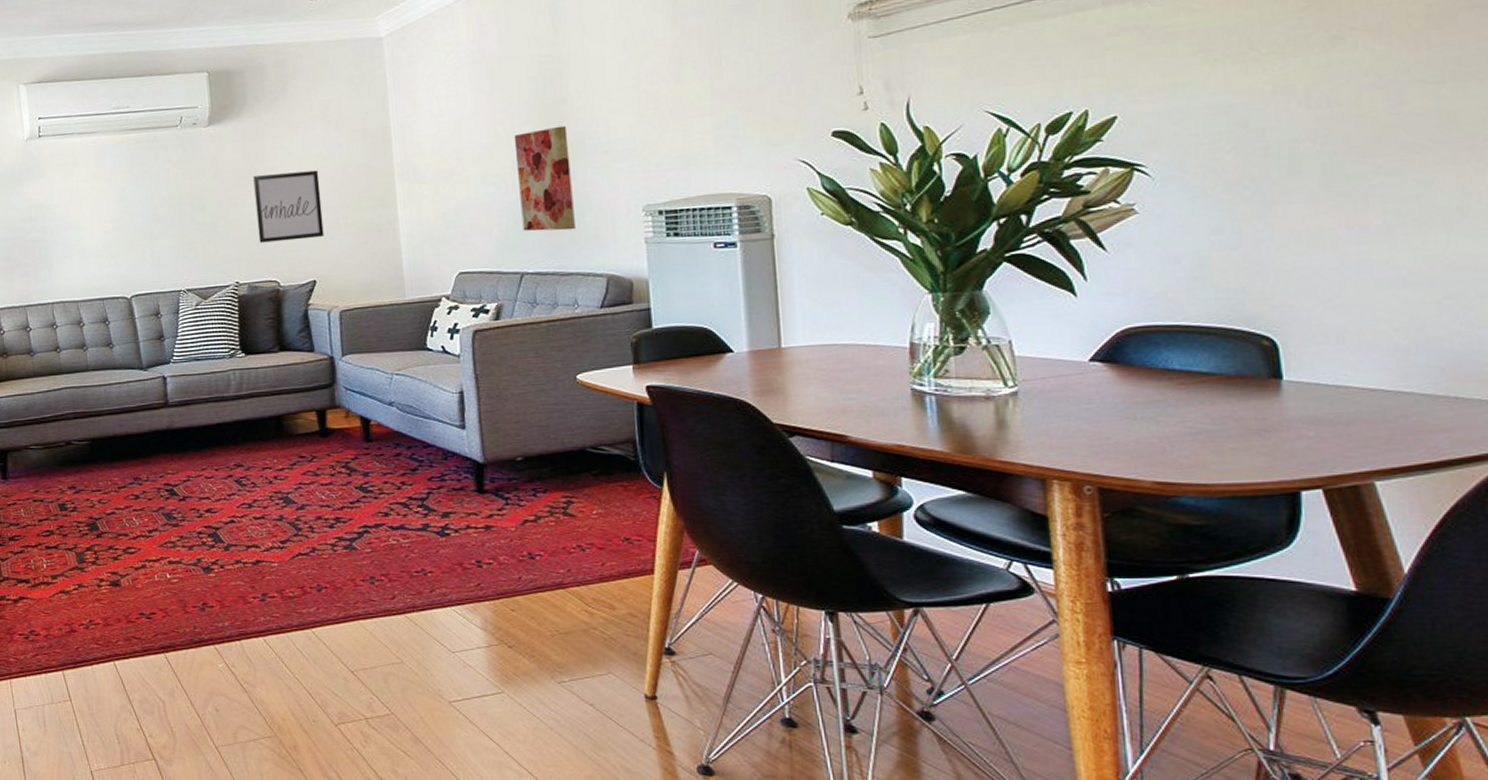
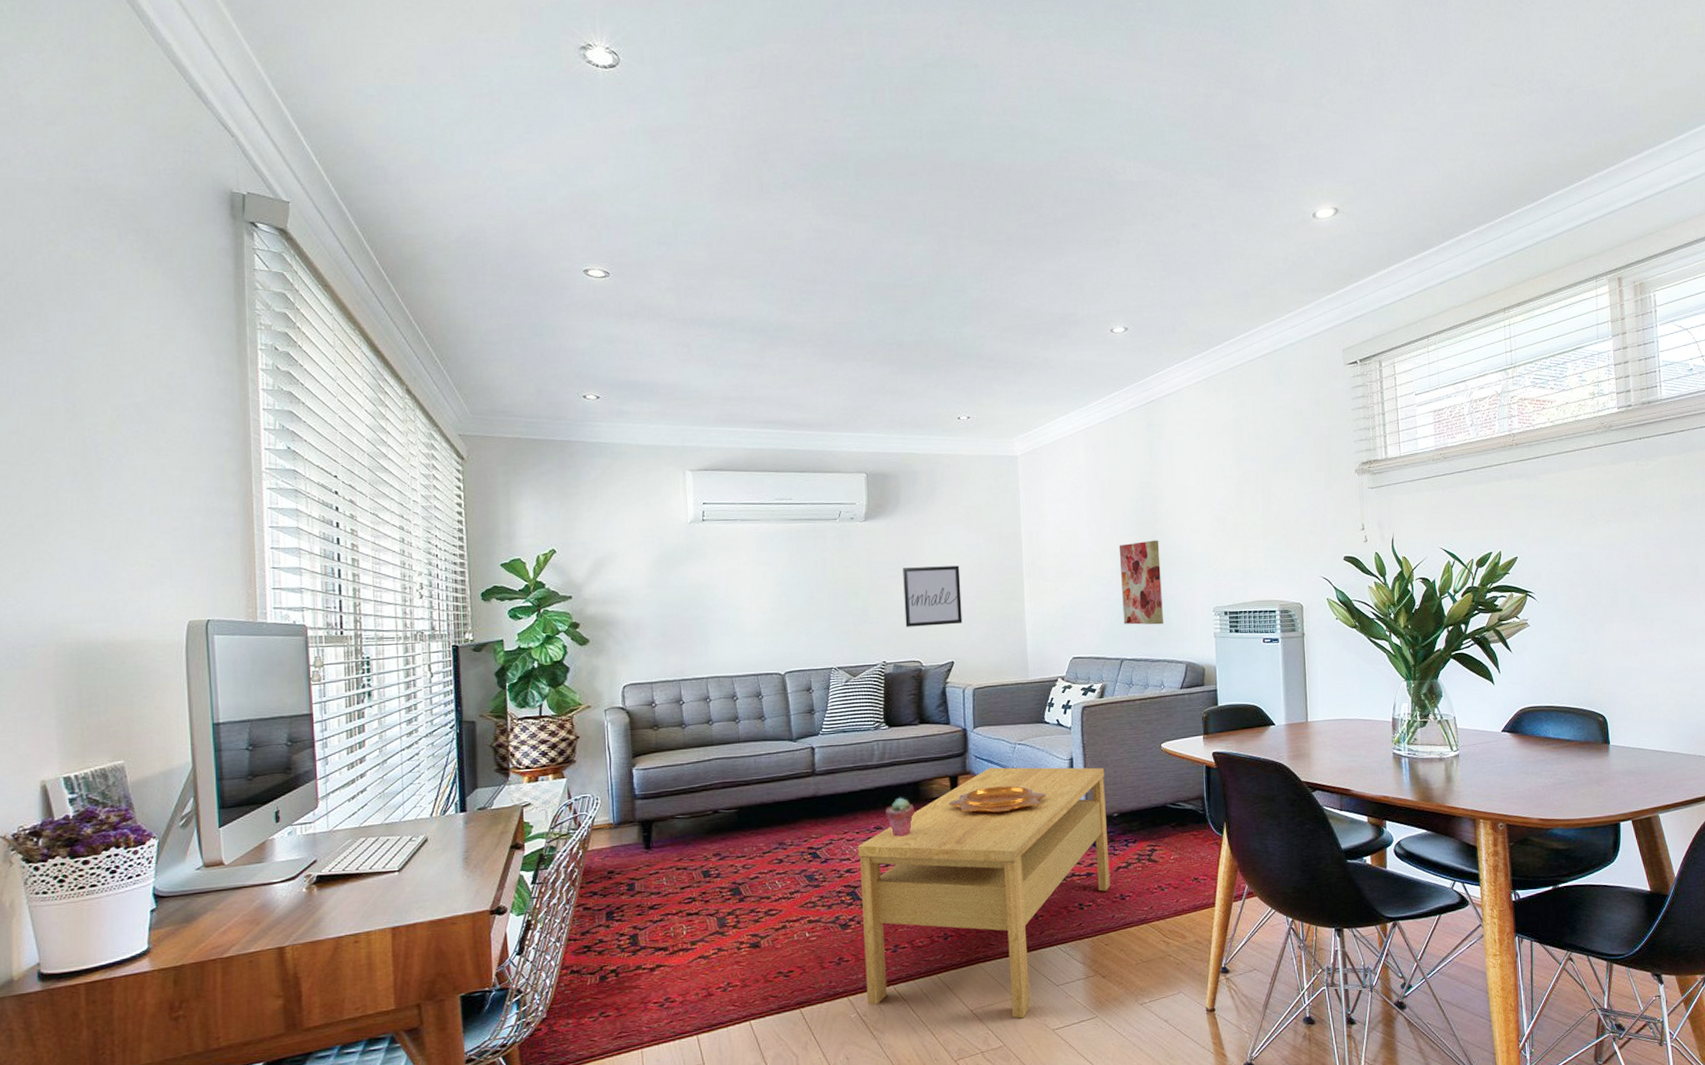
coffee table: none [217,401,516,686] -> present [857,767,1111,1019]
potted succulent: none [246,432,278,476] -> present [885,797,914,837]
decorative bowl: none [316,422,432,454] -> present [948,786,1047,814]

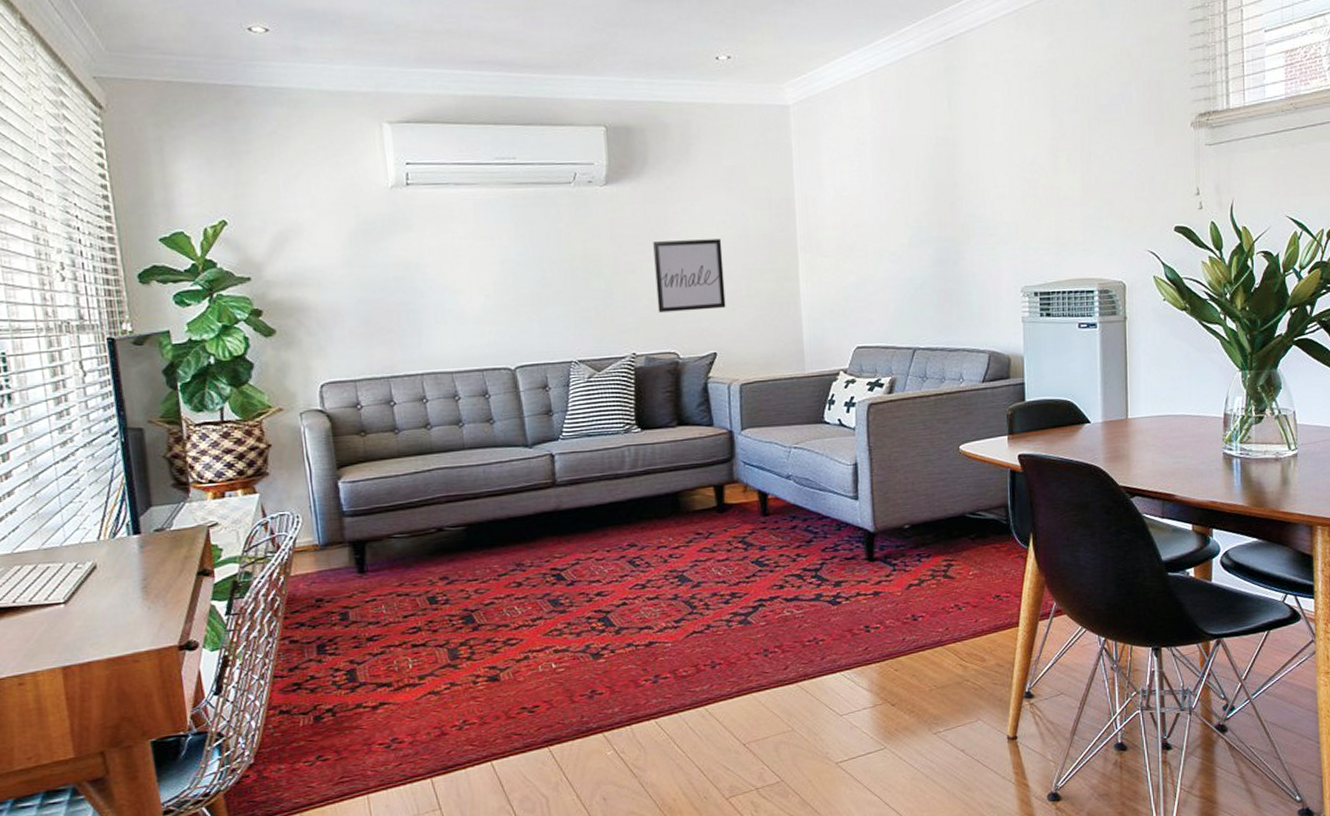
coffee table: present [857,767,1111,1019] -> none [608,473,901,752]
potted succulent: present [885,797,914,837] -> none [640,510,674,555]
decorative bowl: present [948,786,1047,814] -> none [713,495,827,528]
wall art: present [1119,540,1163,625] -> none [911,207,963,308]

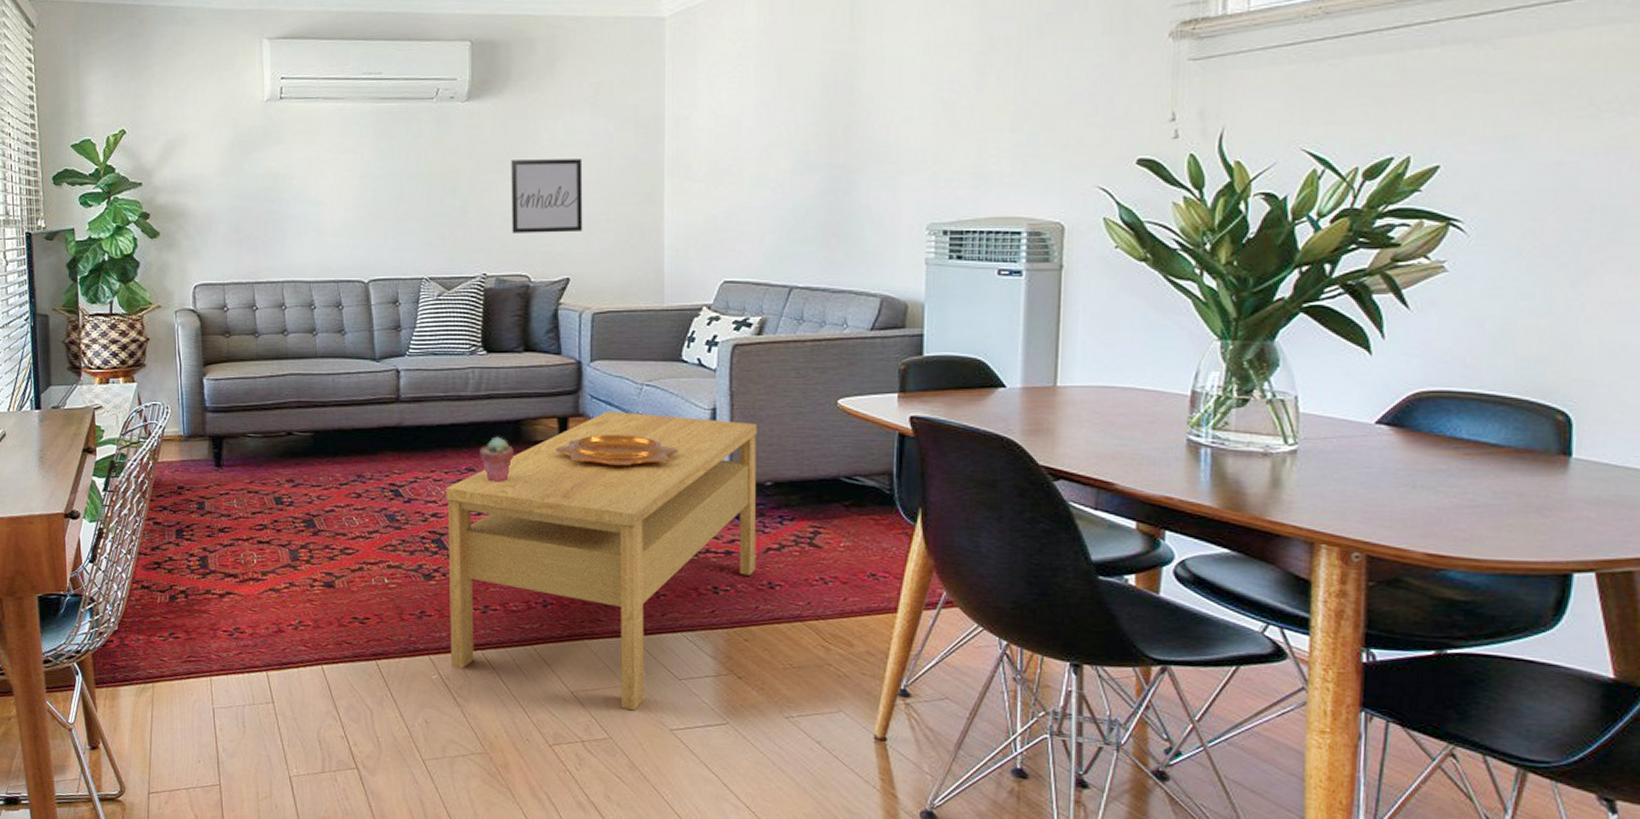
coffee table: none [608,473,901,752] -> present [445,411,758,711]
potted succulent: none [640,510,674,555] -> present [480,436,513,482]
decorative bowl: none [713,495,827,528] -> present [554,433,679,468]

